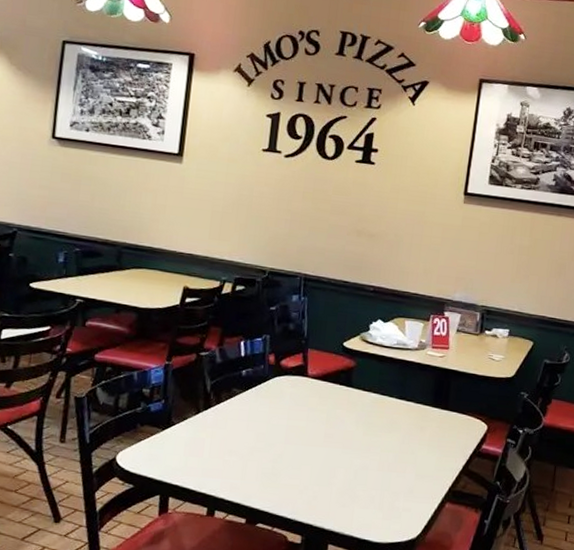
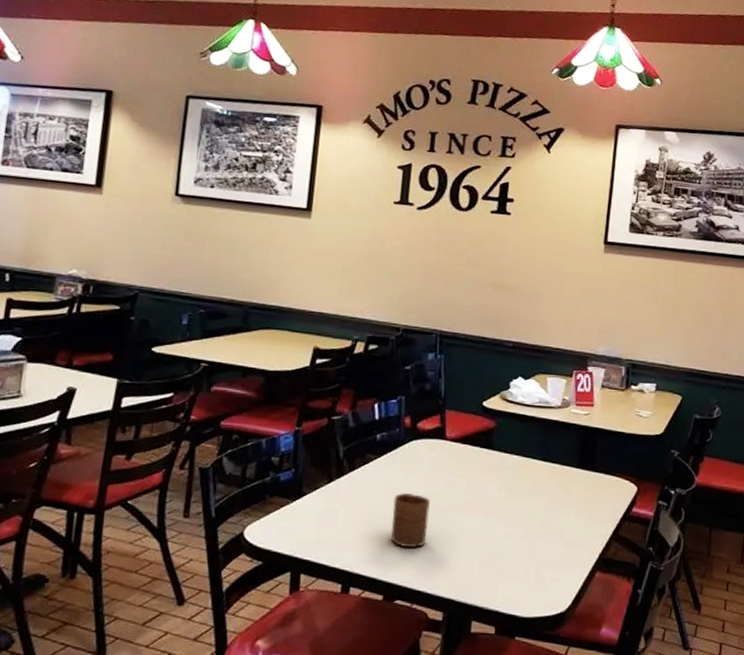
cup: none [254,425,292,476] -> present [391,493,430,547]

